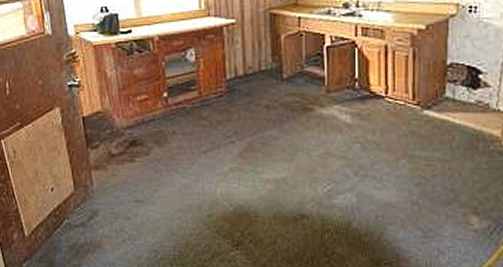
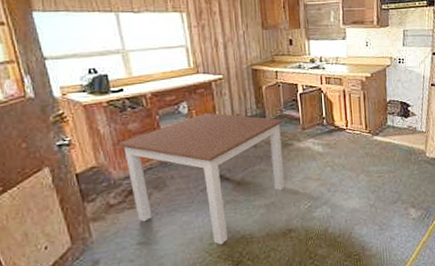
dining table: none [123,62,304,218] -> present [117,112,285,245]

